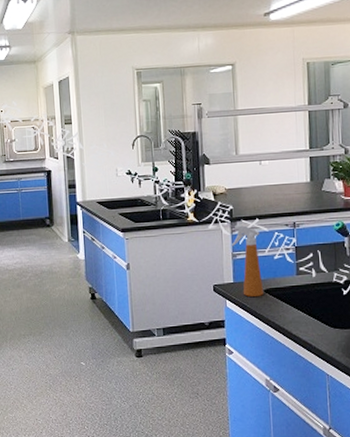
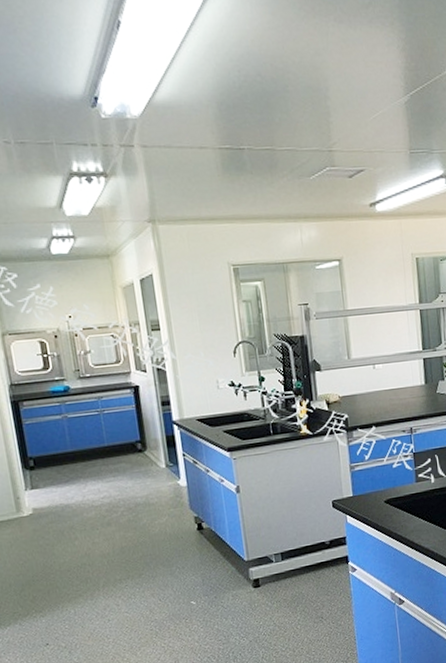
spray bottle: present [231,224,263,298] -> none [348,434,384,510]

